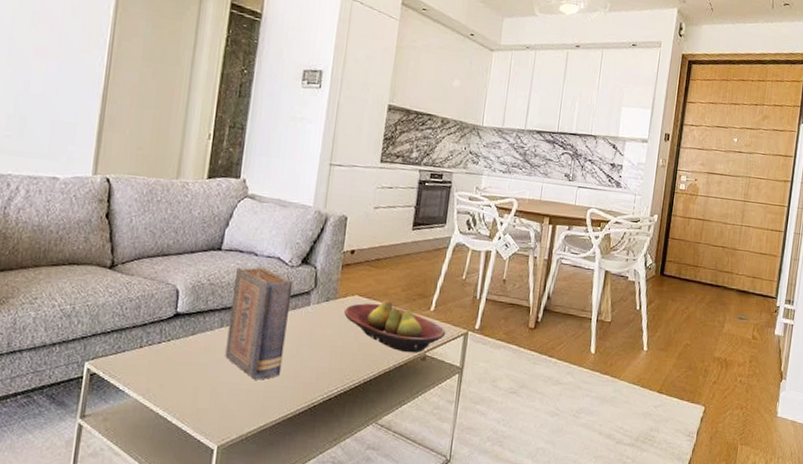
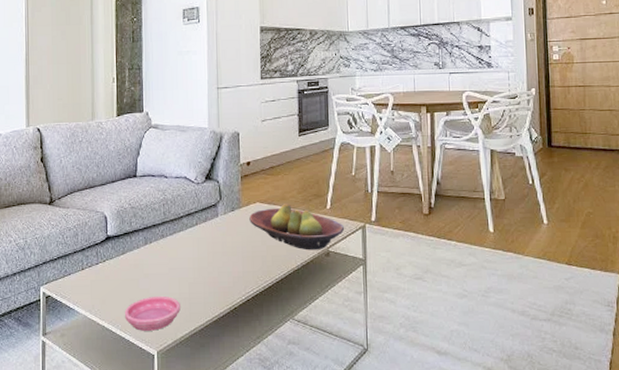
saucer: none [184,385,252,423] -> present [124,295,180,331]
book: present [225,266,293,380] -> none [151,187,202,289]

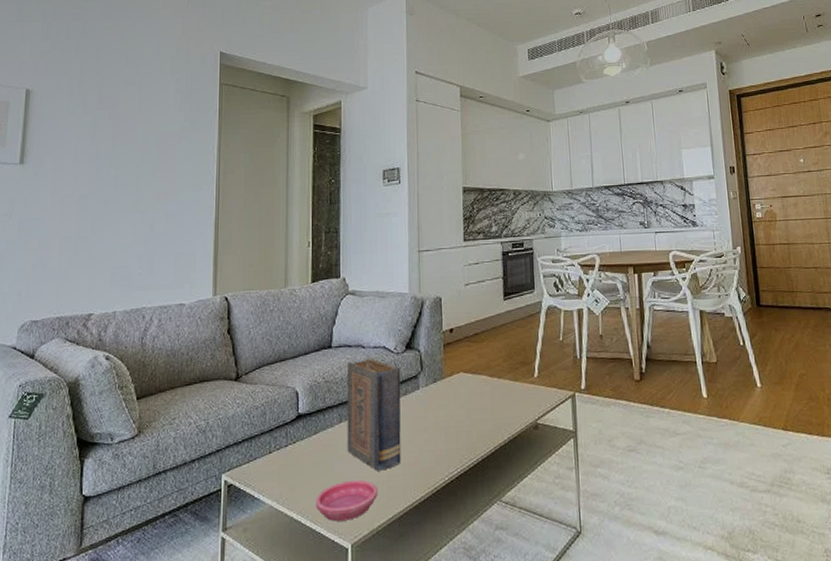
book: none [151,187,202,289] -> present [347,358,401,471]
fruit bowl: present [249,204,345,251] -> none [452,373,554,423]

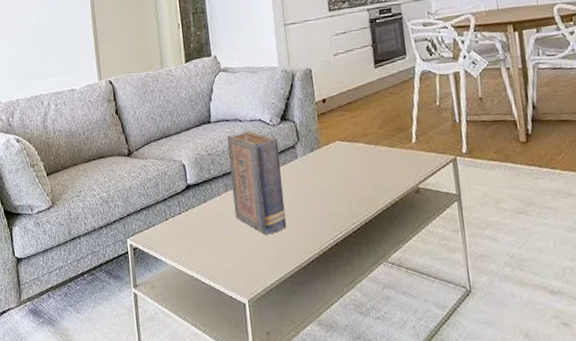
saucer: present [315,479,378,521] -> none [211,242,268,280]

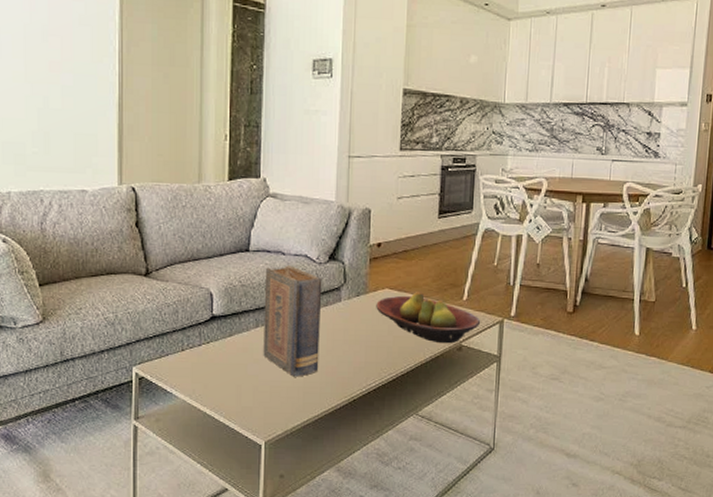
fruit bowl: none [330,140,434,188] -> present [376,292,481,344]

